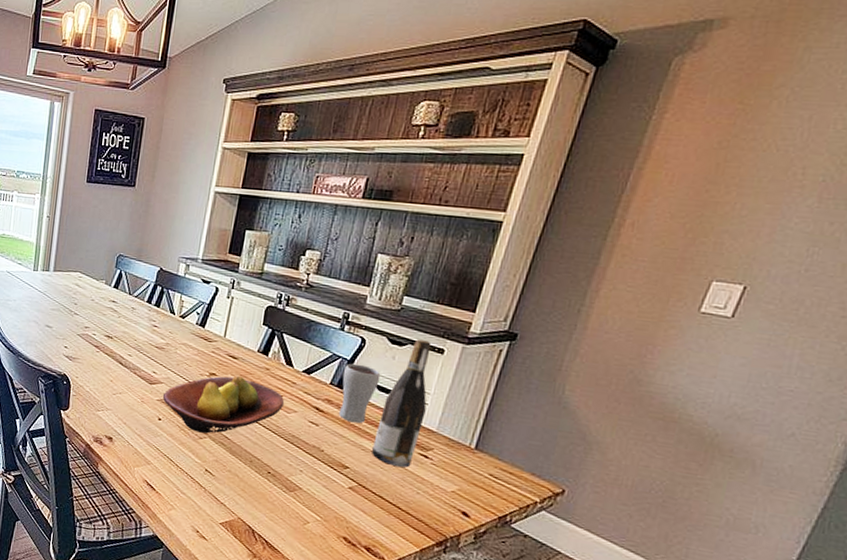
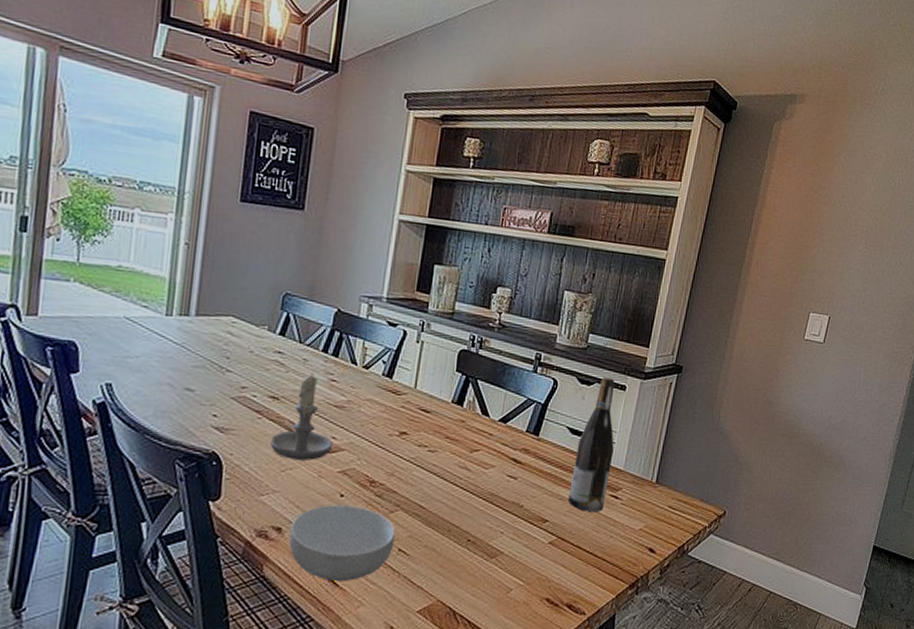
candle: none [105,318,154,389] -> present [270,372,333,460]
cereal bowl: none [117,425,203,488] -> present [289,505,395,582]
fruit bowl: present [163,375,285,434] -> none [345,432,482,505]
drinking glass: present [338,363,381,424] -> none [535,407,573,471]

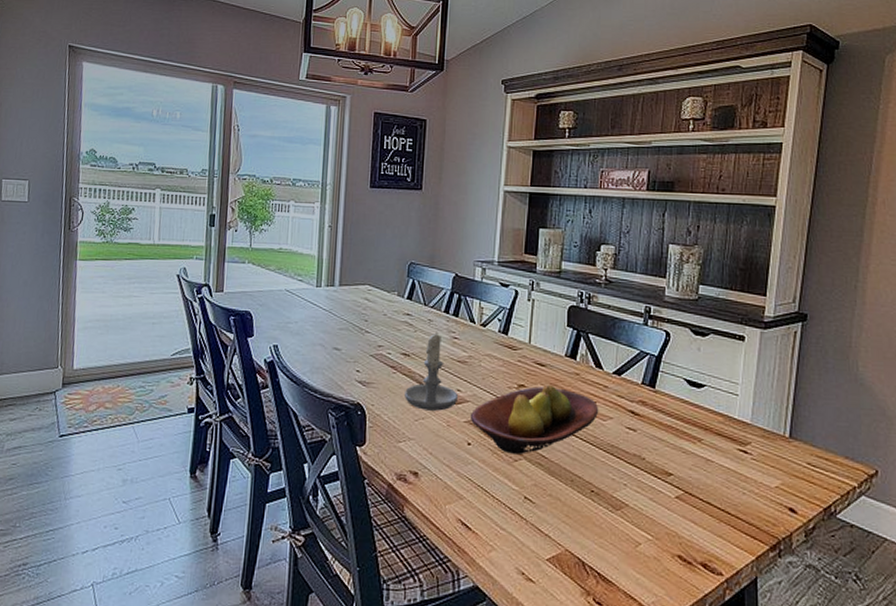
cereal bowl: present [289,505,395,582] -> none [425,452,520,526]
fruit bowl: none [345,432,482,505] -> present [471,384,599,454]
wine bottle: present [568,377,615,512] -> none [693,328,738,467]

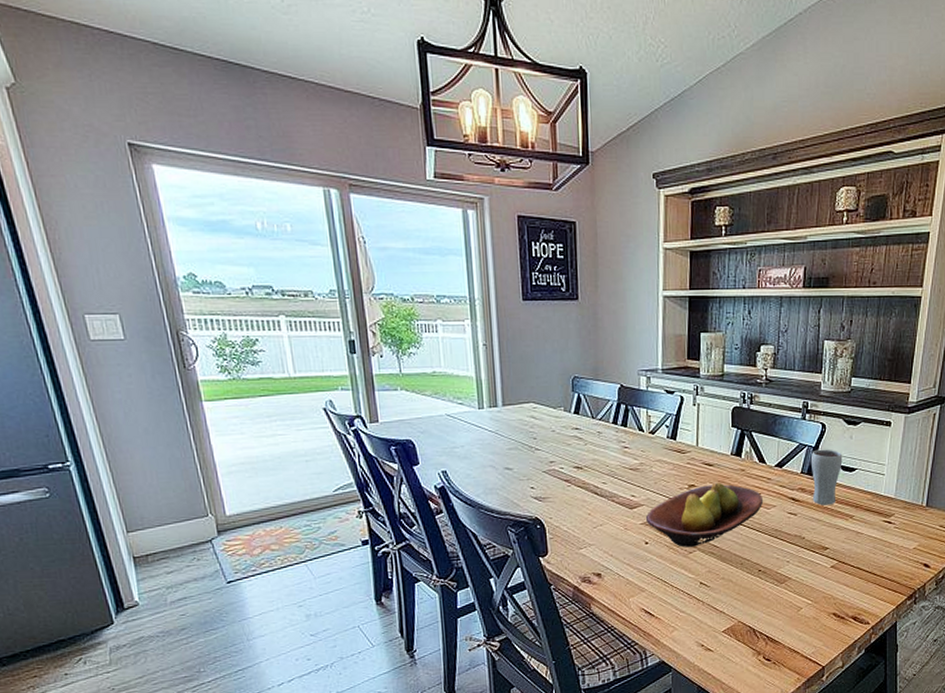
candle: present [405,331,459,411] -> none [581,442,634,518]
drinking glass: none [652,359,689,424] -> present [810,449,843,506]

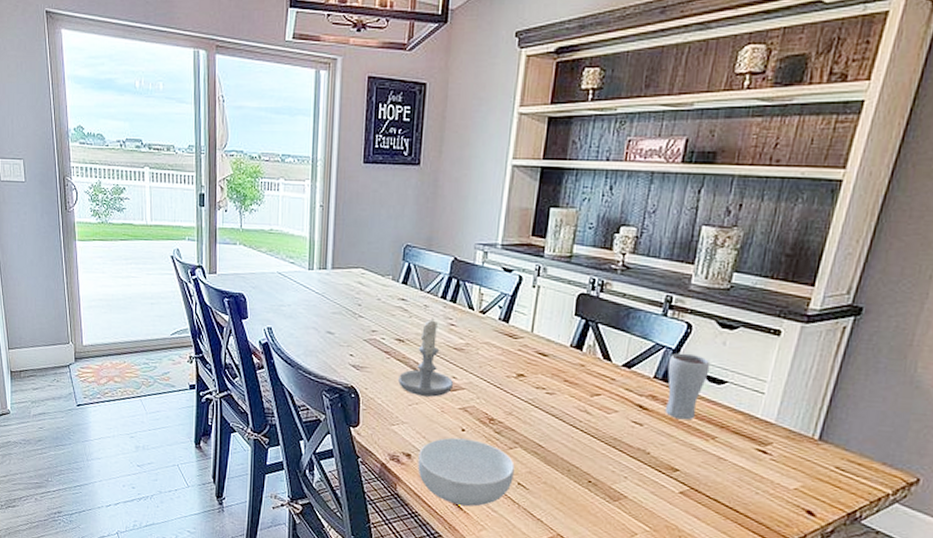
candle: none [581,442,634,518] -> present [398,317,454,397]
cereal bowl: none [608,550,696,613] -> present [417,437,515,507]
fruit bowl: present [646,482,764,547] -> none [466,375,604,443]

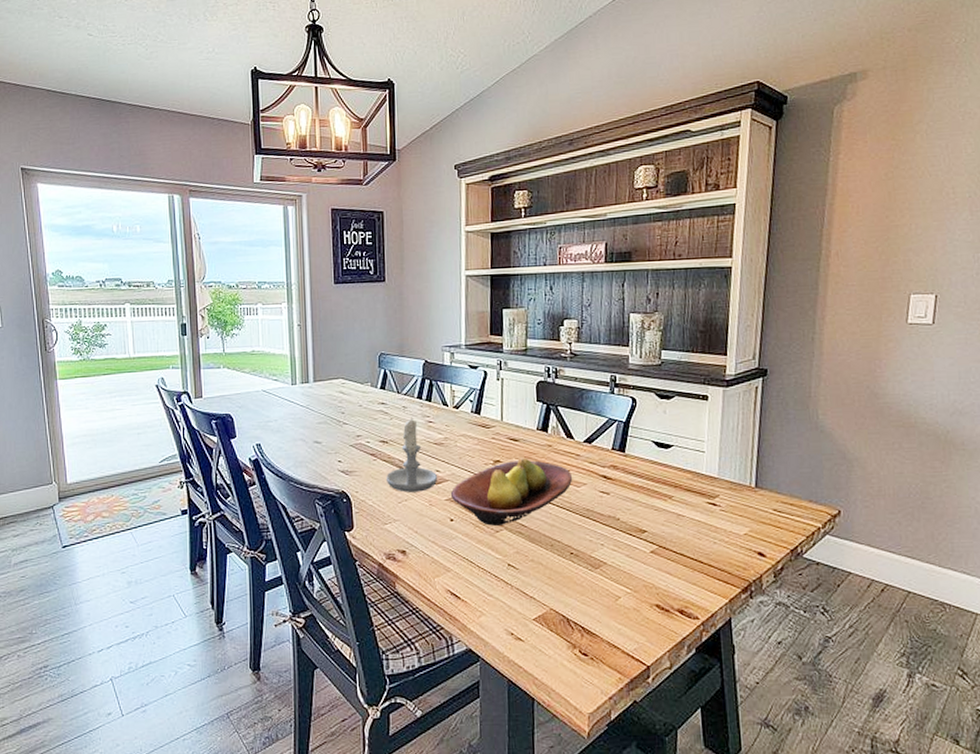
cereal bowl: present [417,437,515,507] -> none [413,528,503,595]
fruit bowl: none [466,375,604,443] -> present [451,458,573,526]
drinking glass: present [664,352,711,420] -> none [621,424,657,484]

